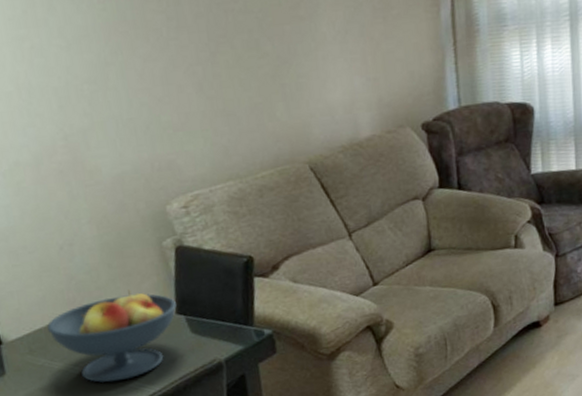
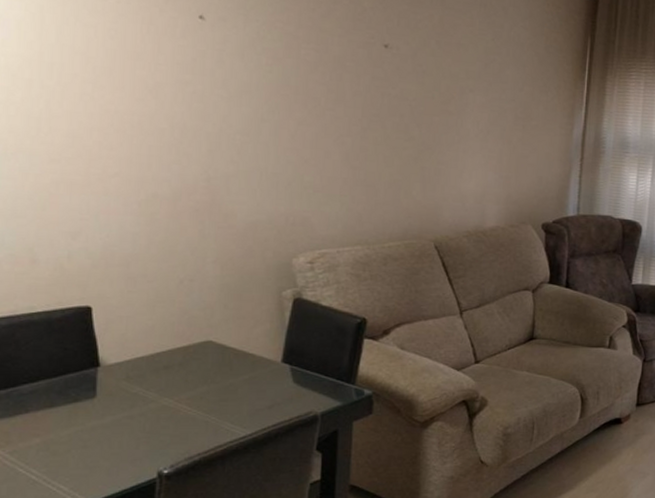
fruit bowl: present [47,289,176,383] -> none [150,332,284,420]

